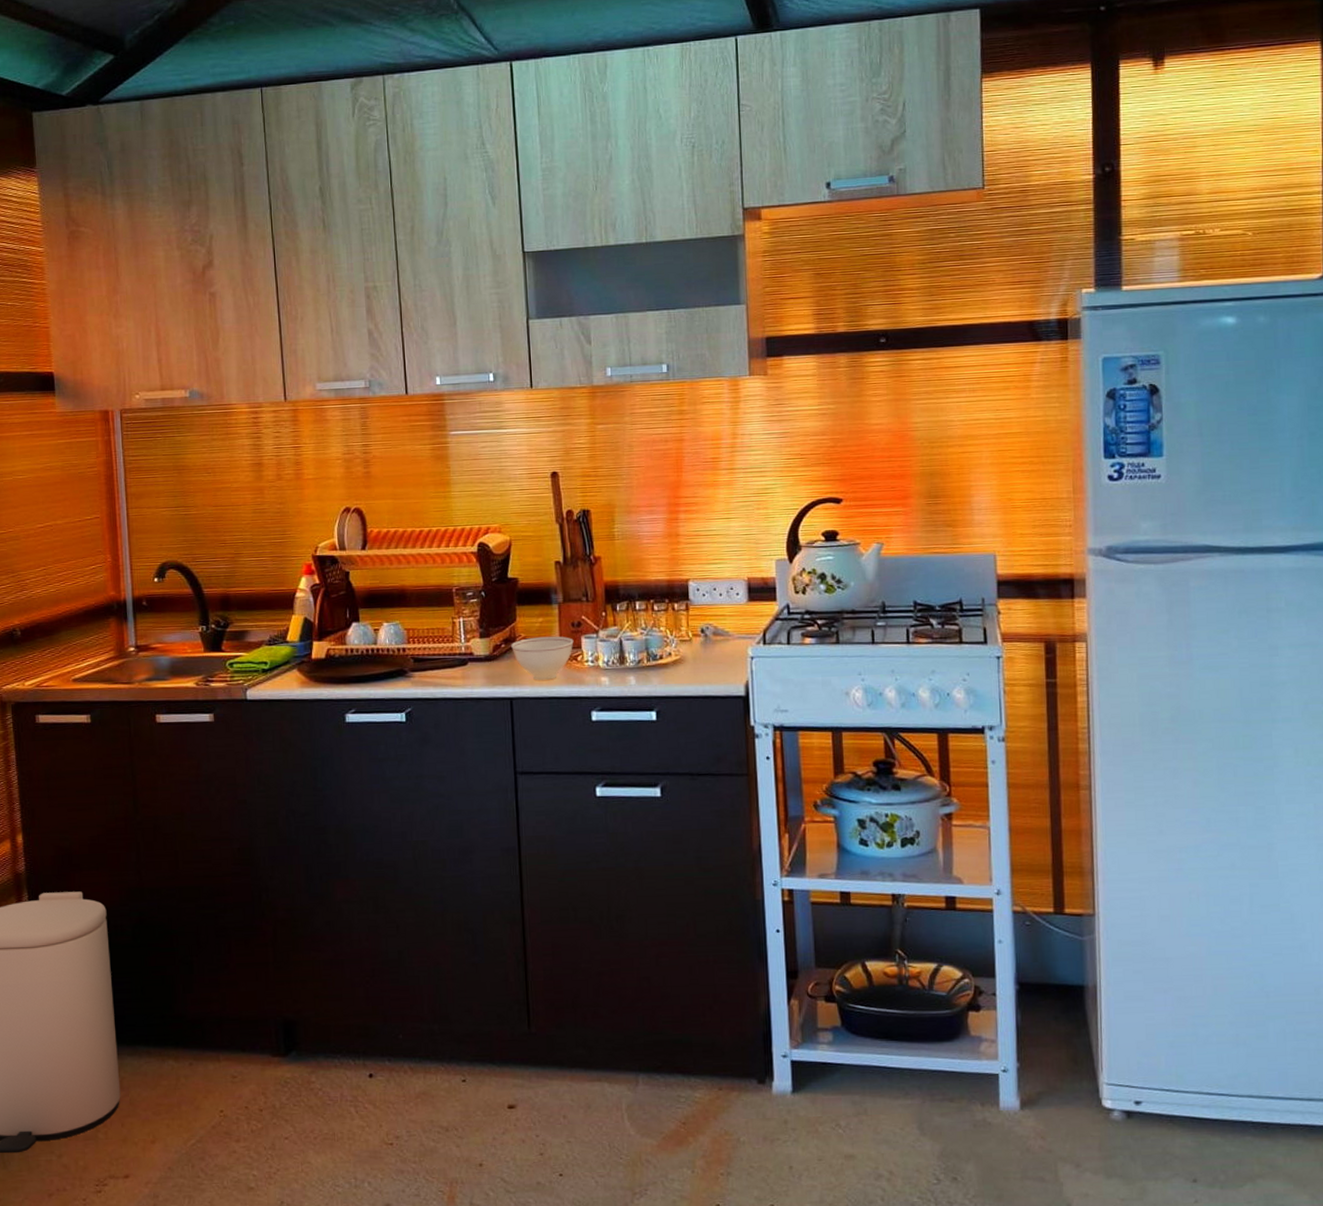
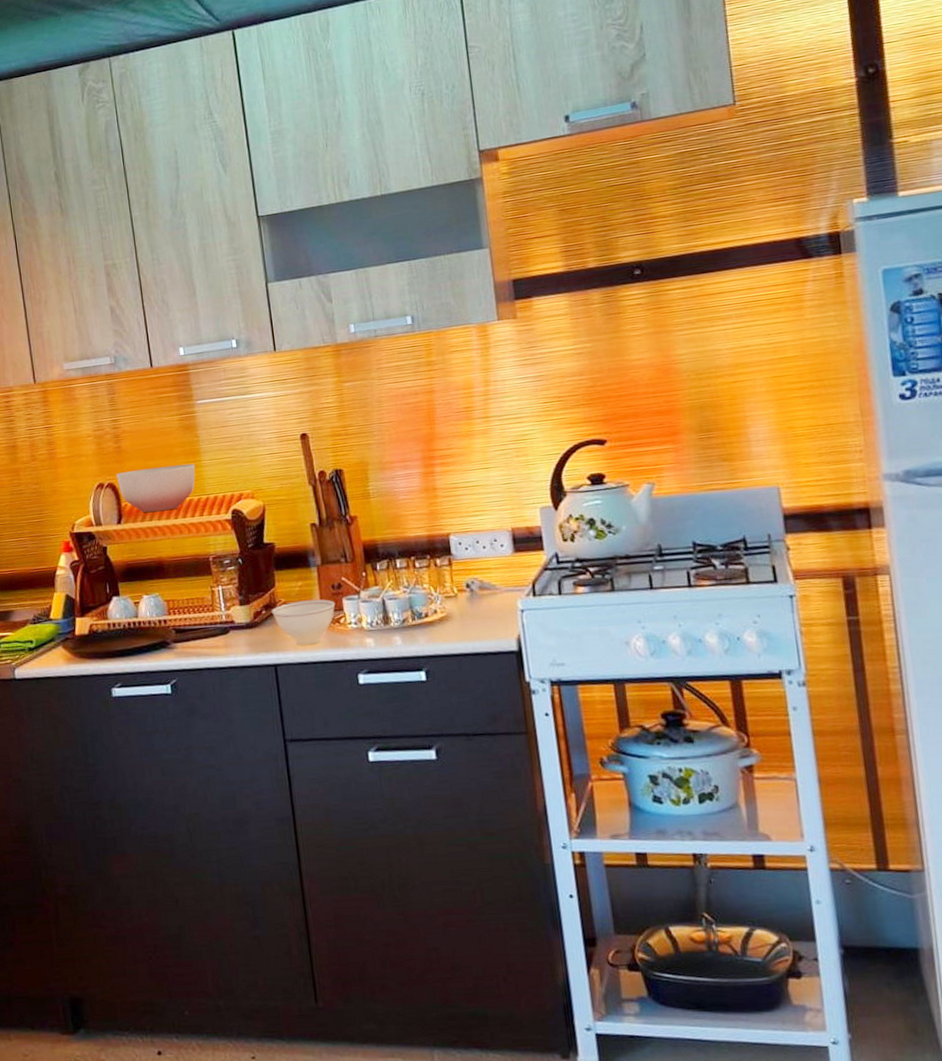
bowl: none [363,494,445,541] -> present [116,463,196,513]

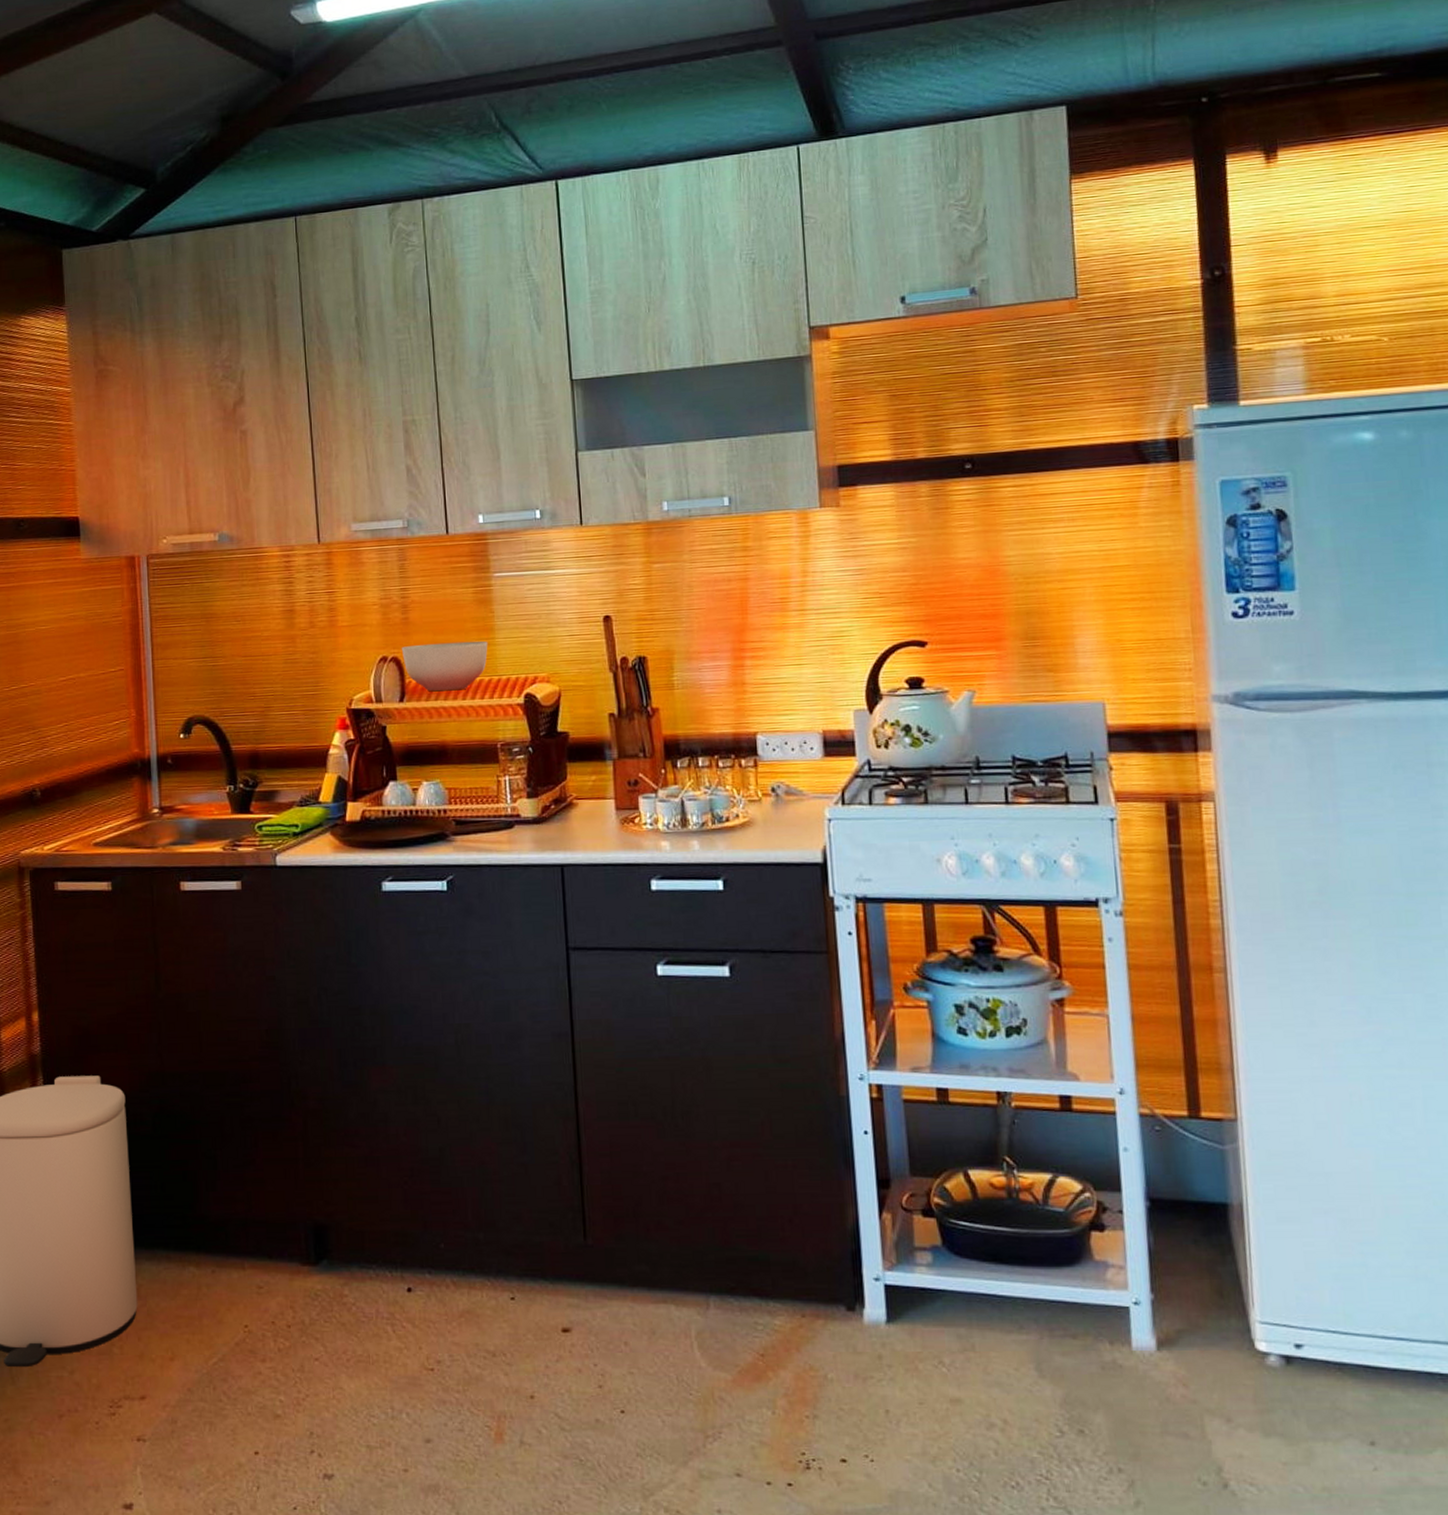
bowl: present [272,599,336,646] -> none [561,795,631,846]

